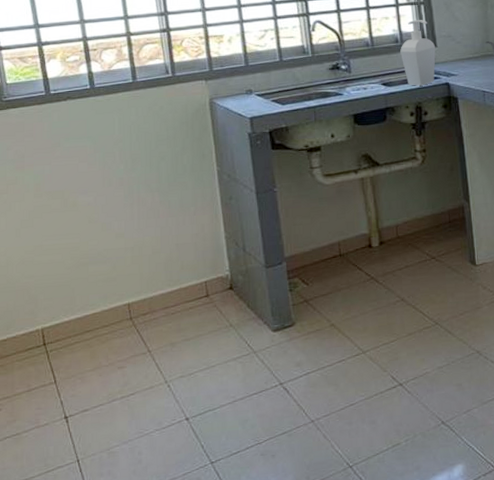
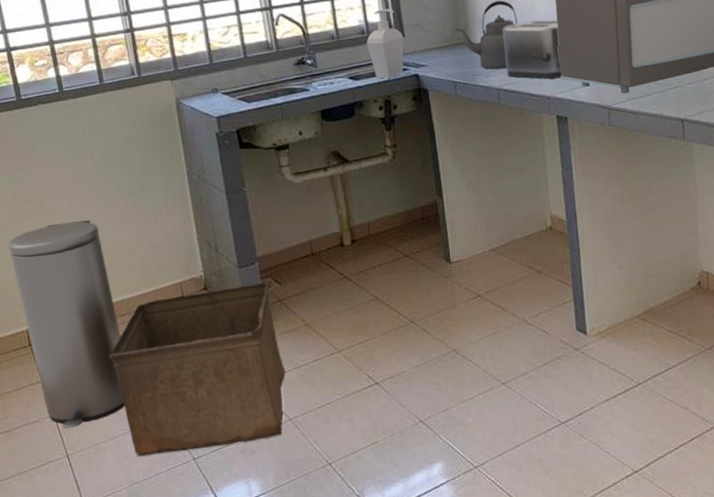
pedal bin: none [27,217,143,432] -> present [8,220,126,429]
storage bin: none [128,282,309,461] -> present [109,282,286,457]

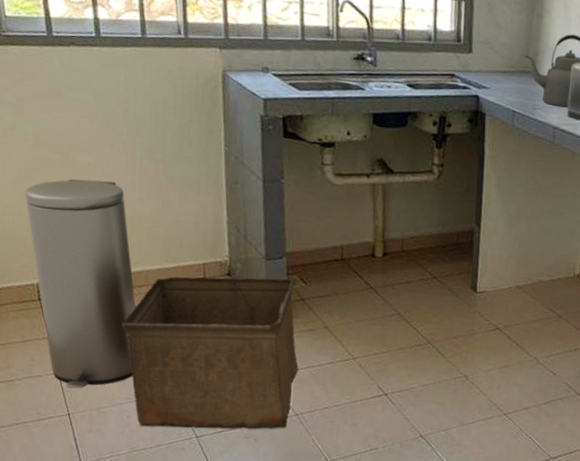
soap bottle: present [367,8,404,79] -> none [432,17,471,94]

